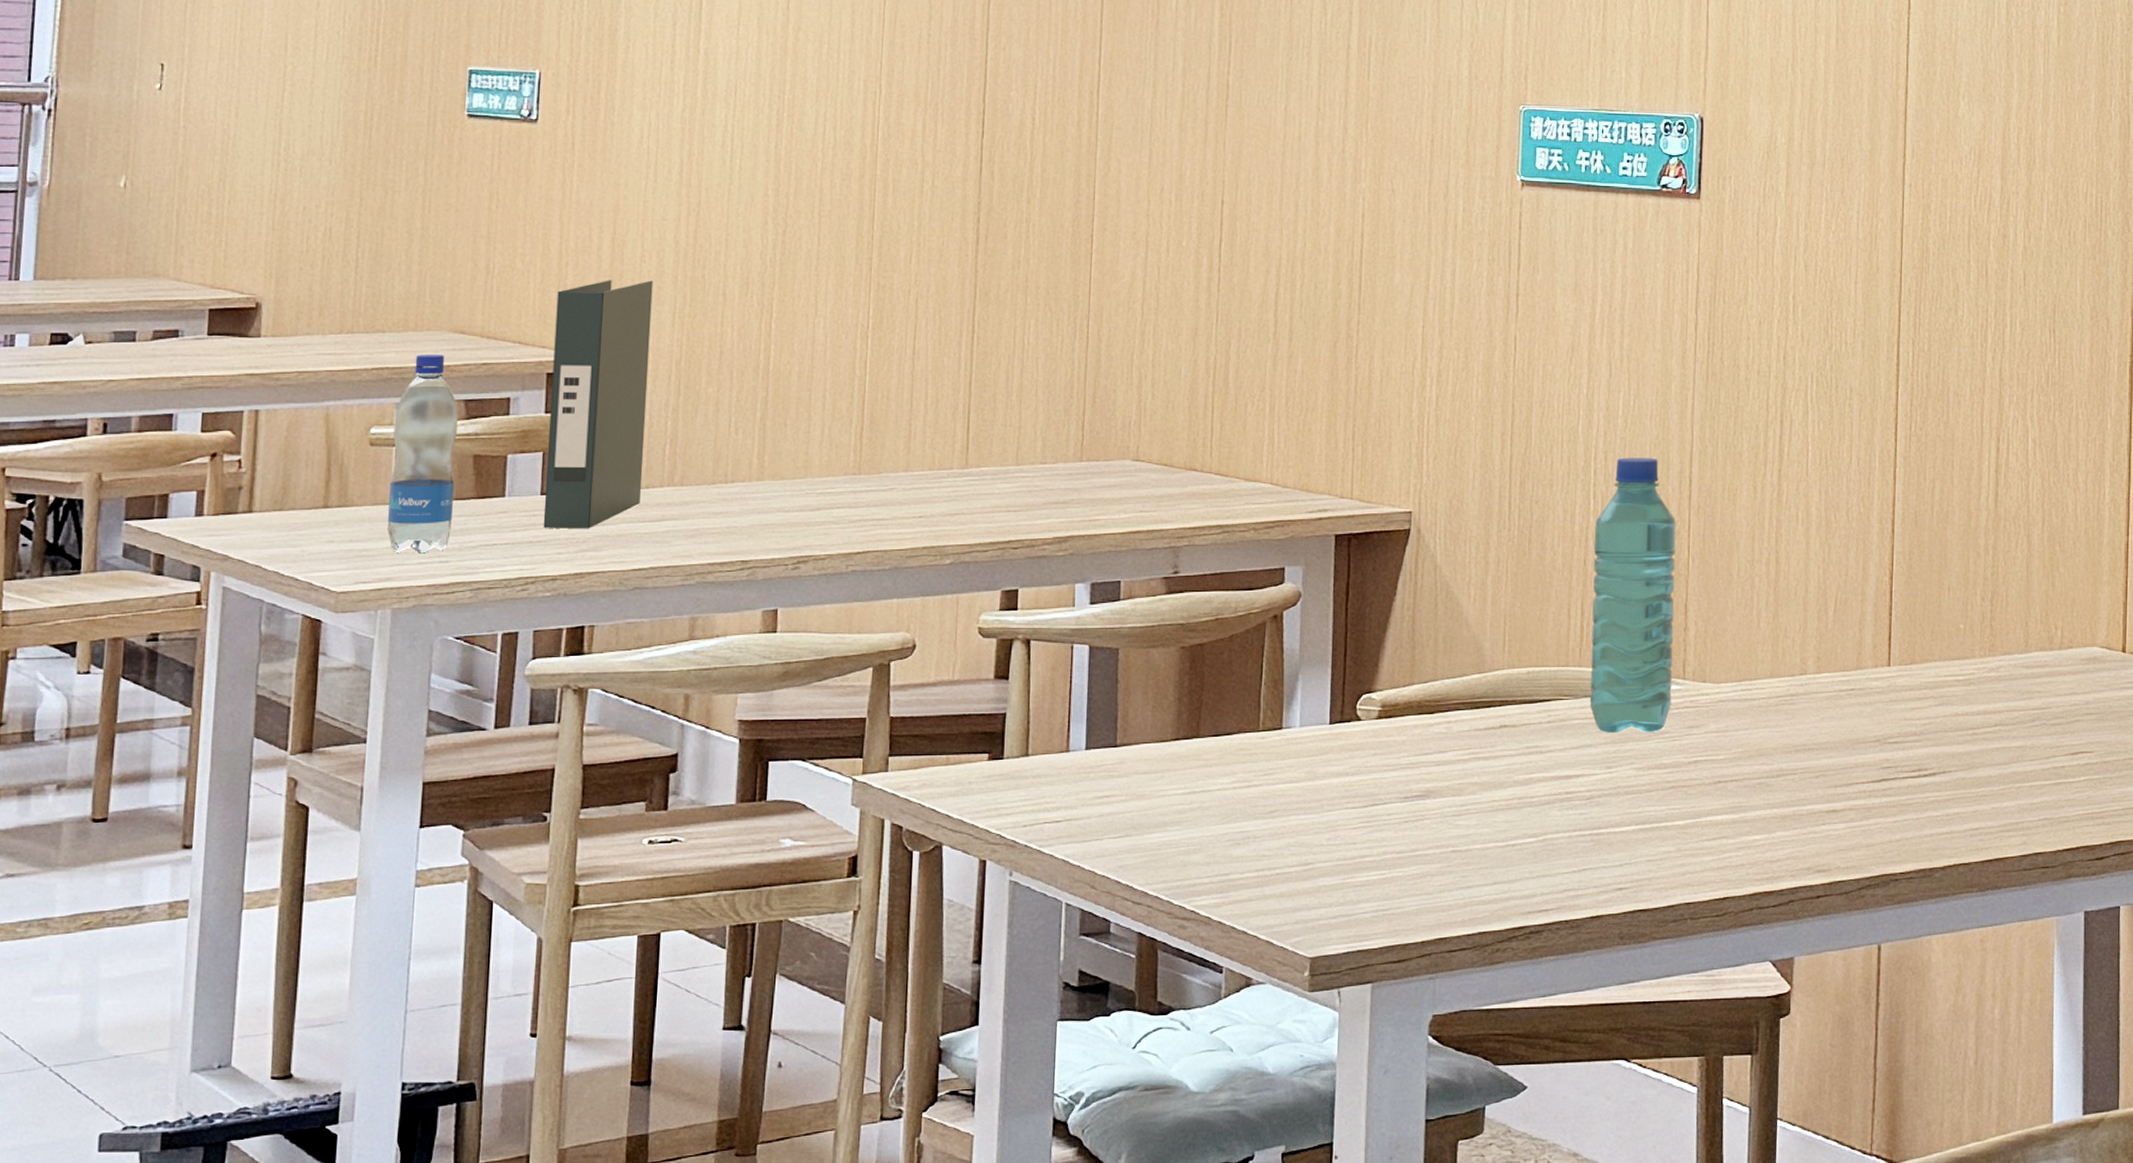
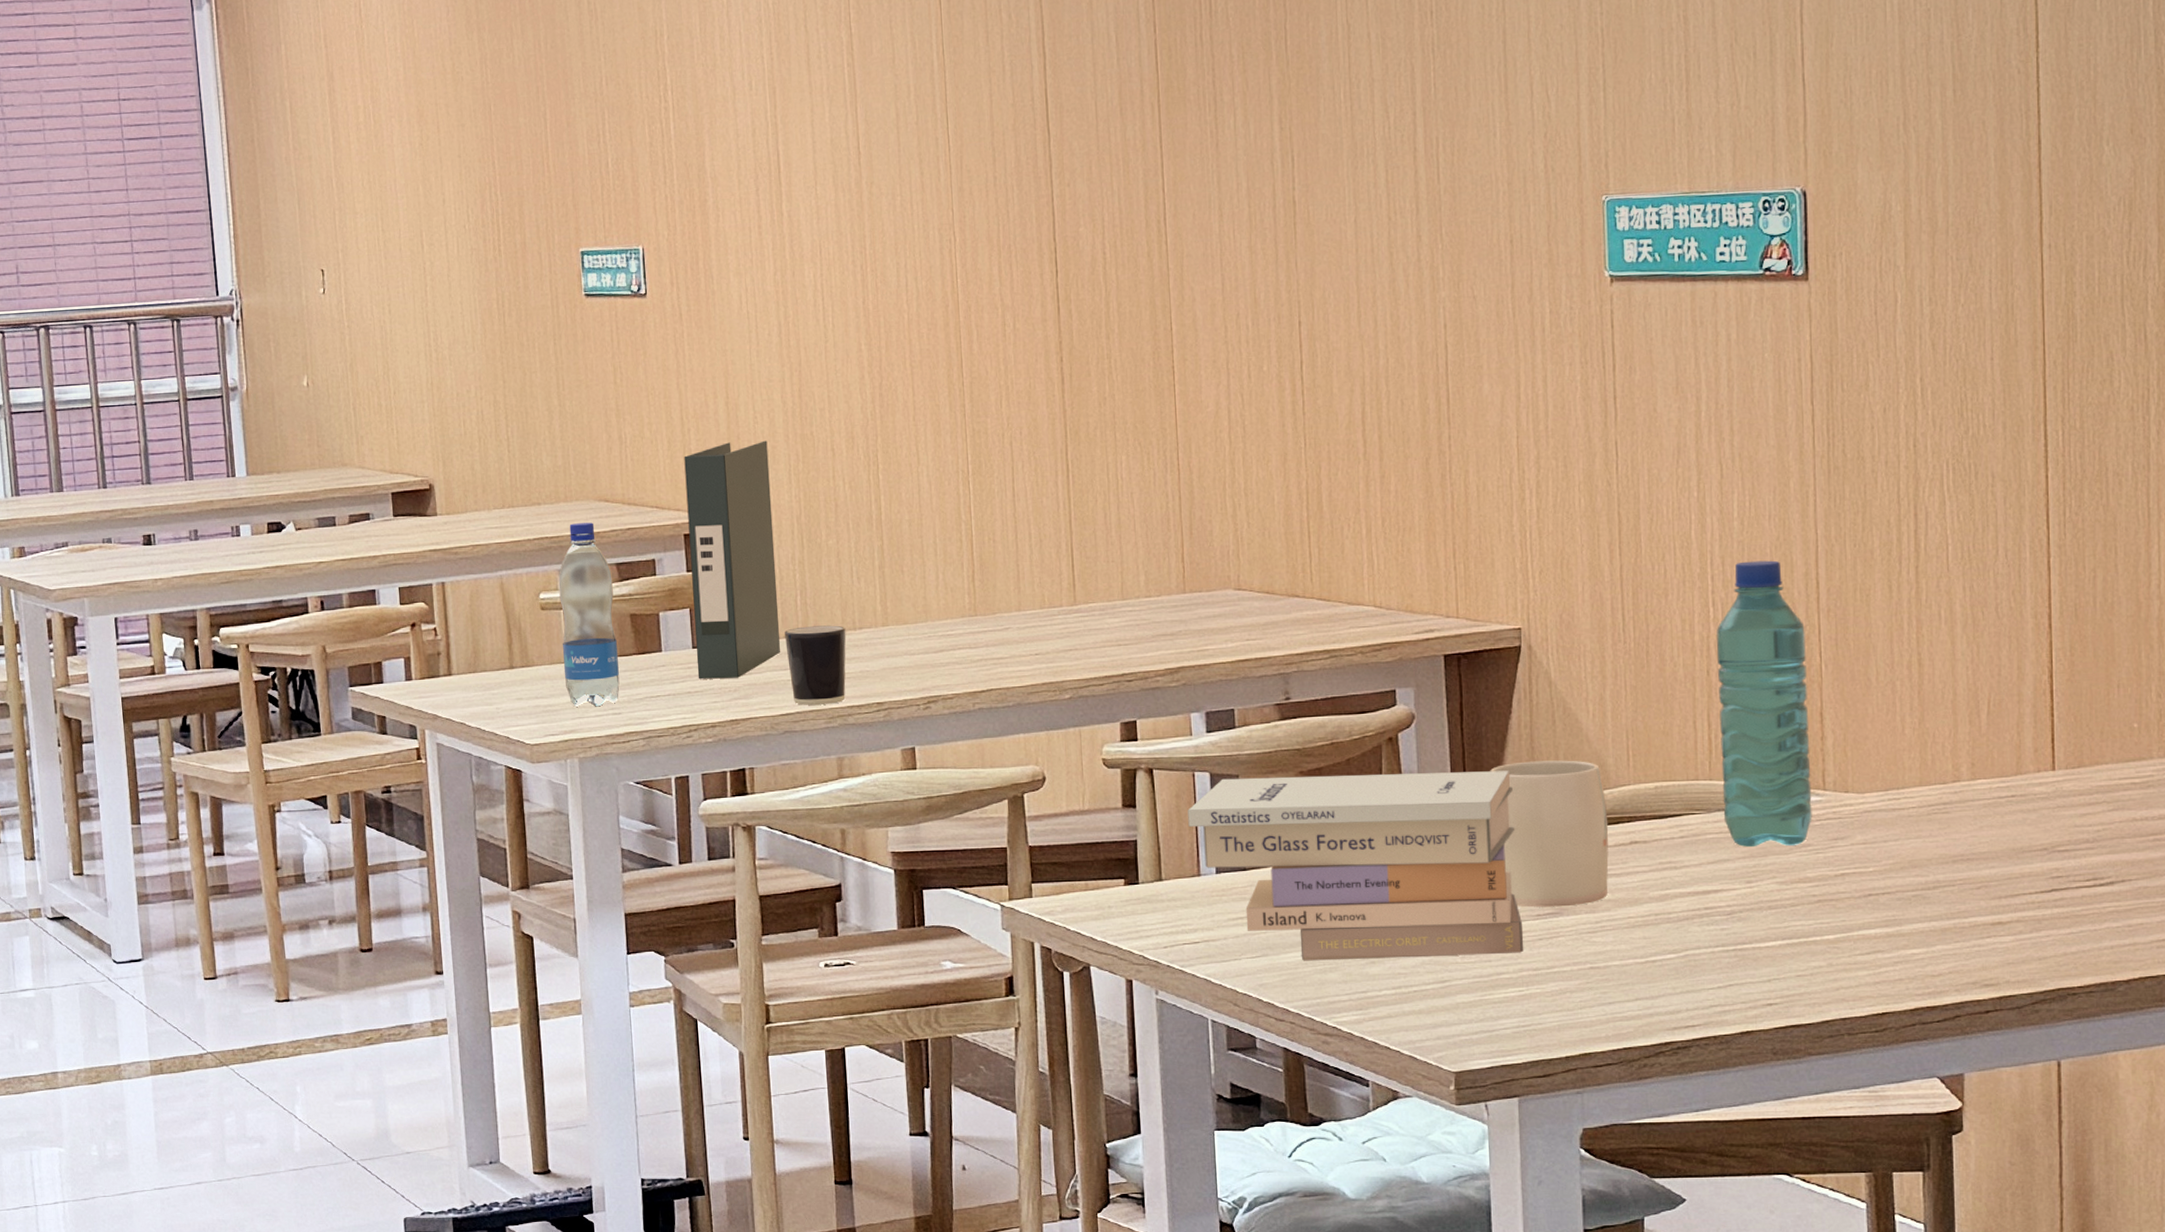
mug: none [647,477,716,560] -> present [785,625,847,705]
books: none [1062,651,1392,842] -> present [1188,770,1524,961]
mug: none [1370,643,1481,790] -> present [1490,760,1609,908]

